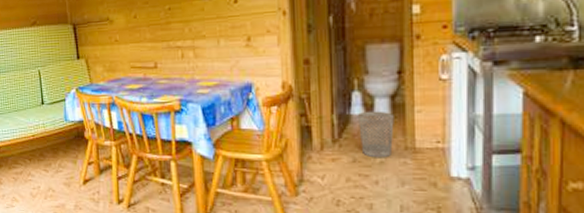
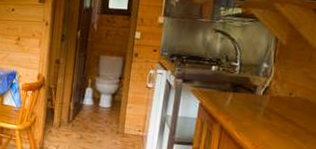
wastebasket: present [358,111,394,158] -> none [87,103,113,138]

